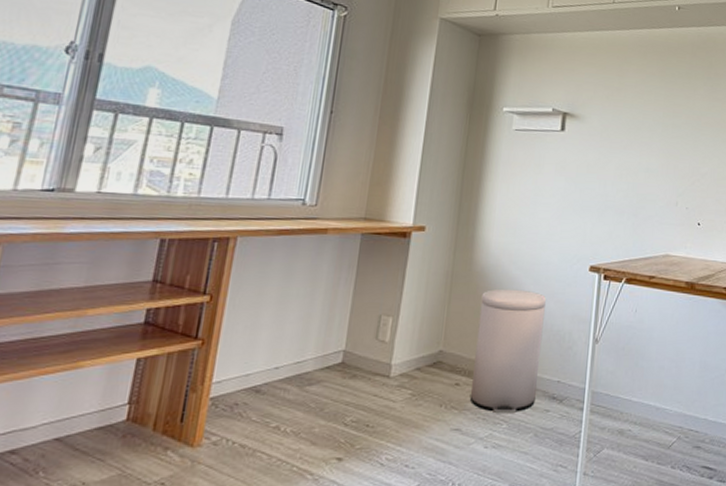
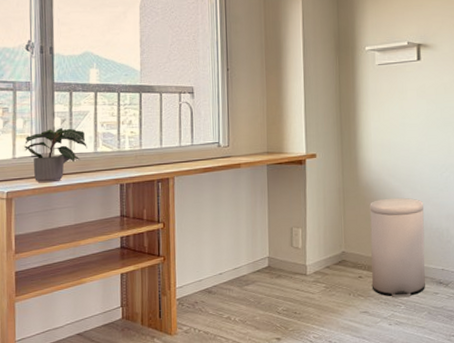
potted plant: none [33,157,125,228] -> present [25,127,87,183]

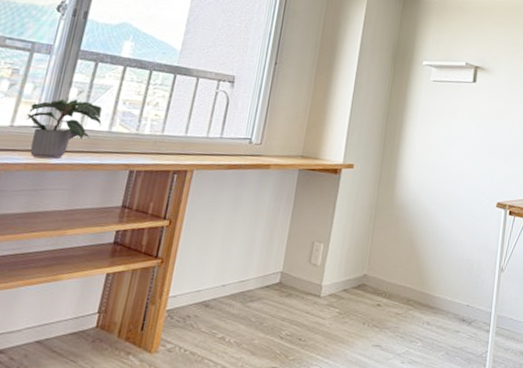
pedal bin: present [370,197,425,298] -> none [389,221,458,333]

